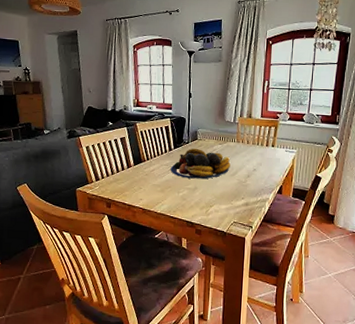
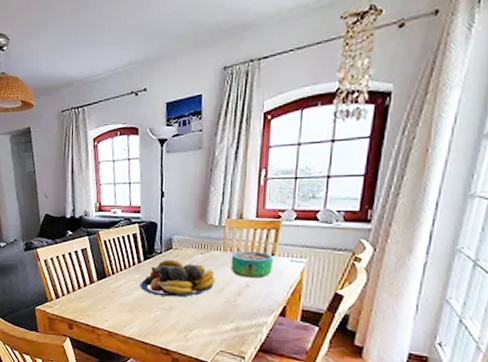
decorative bowl: none [242,142,274,164] -> present [230,250,274,278]

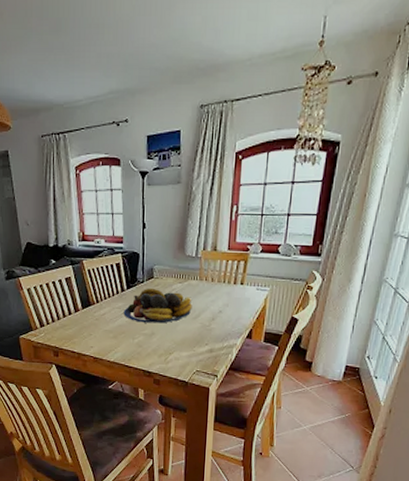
decorative bowl: present [230,250,274,278] -> none [206,280,243,305]

